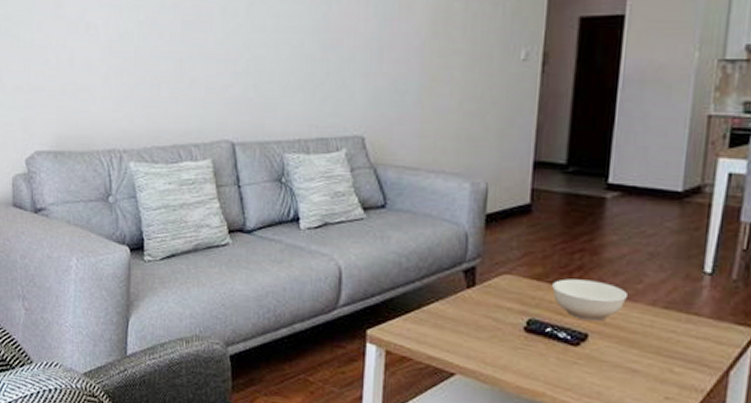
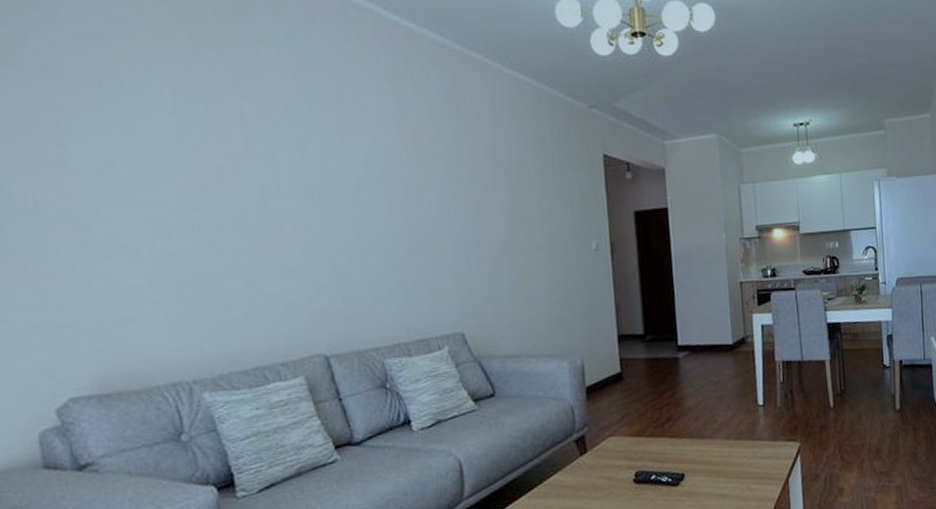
bowl: present [552,279,627,321] -> none [650,427,708,463]

